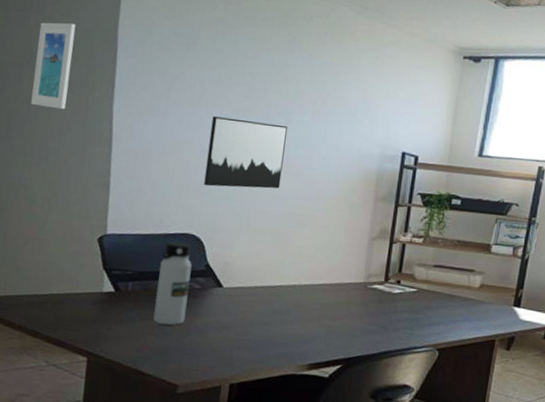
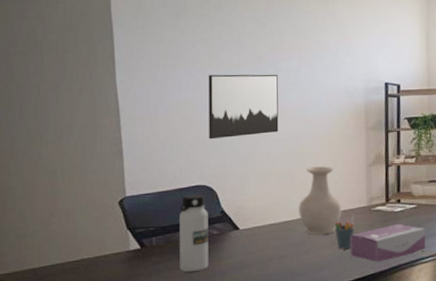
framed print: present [30,22,76,110] -> none [39,9,73,89]
vase: none [288,230,337,307] -> present [298,166,342,235]
pen holder: none [325,290,349,326] -> present [334,215,355,250]
tissue box: none [338,306,423,344] -> present [350,223,426,262]

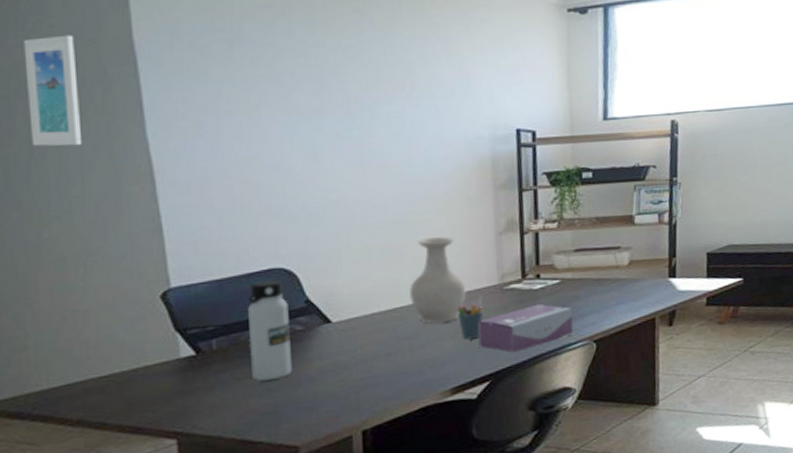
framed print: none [39,9,73,89] -> present [24,35,81,147]
wall art: present [208,74,279,140] -> none [279,120,379,208]

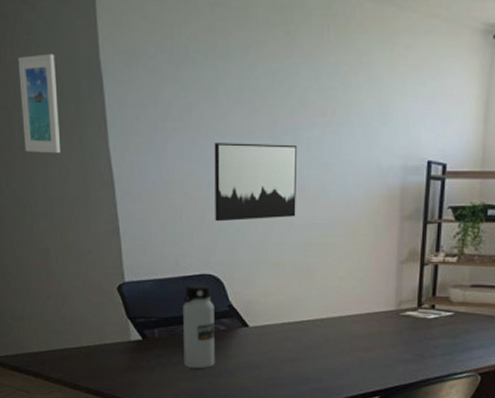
wall art: none [279,120,379,208] -> present [214,143,298,222]
vase: present [409,236,466,324] -> none [315,259,366,339]
pen holder: present [457,296,484,341] -> none [356,319,380,358]
tissue box: present [477,303,574,352] -> none [372,332,462,373]

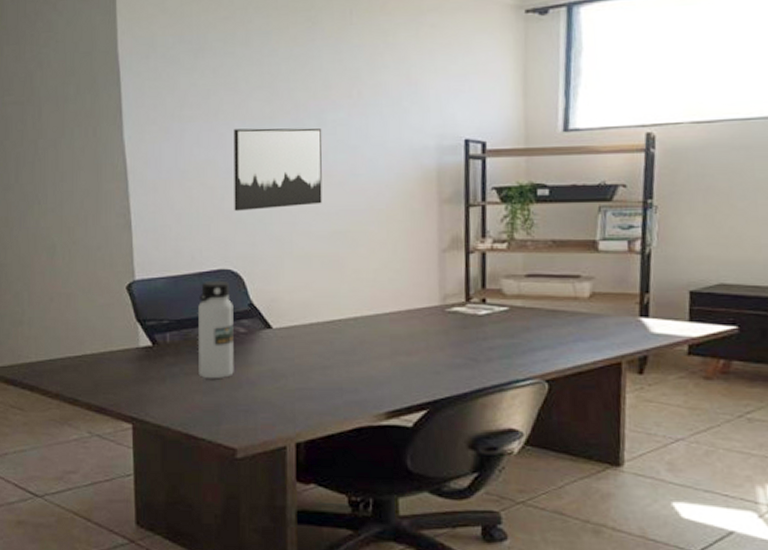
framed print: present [18,53,60,154] -> none [36,49,74,147]

